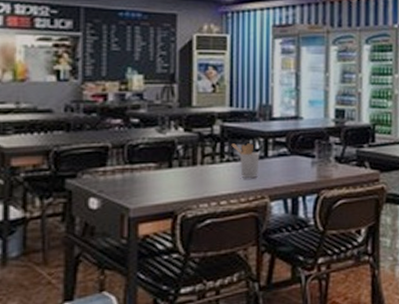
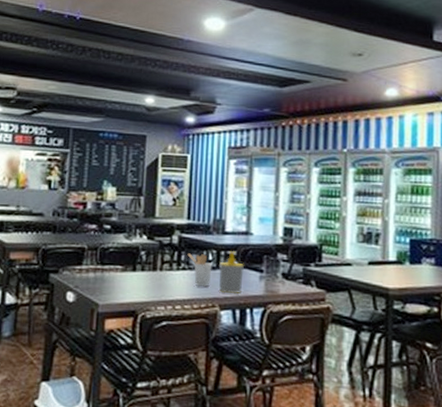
soap bottle: none [266,138,296,183] -> present [218,251,245,294]

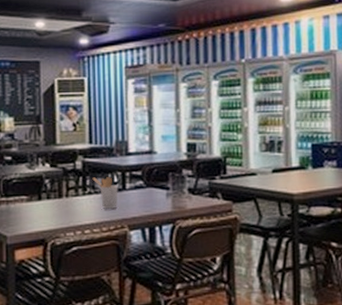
soap bottle: present [218,251,245,294] -> none [124,171,151,214]

